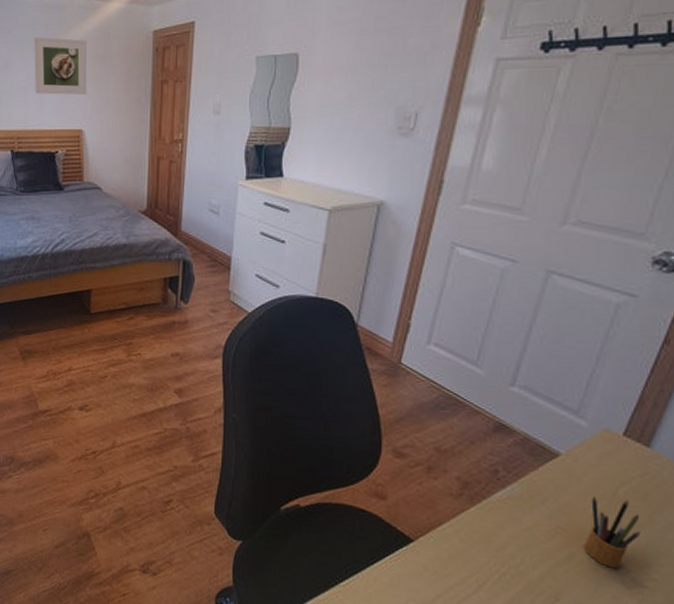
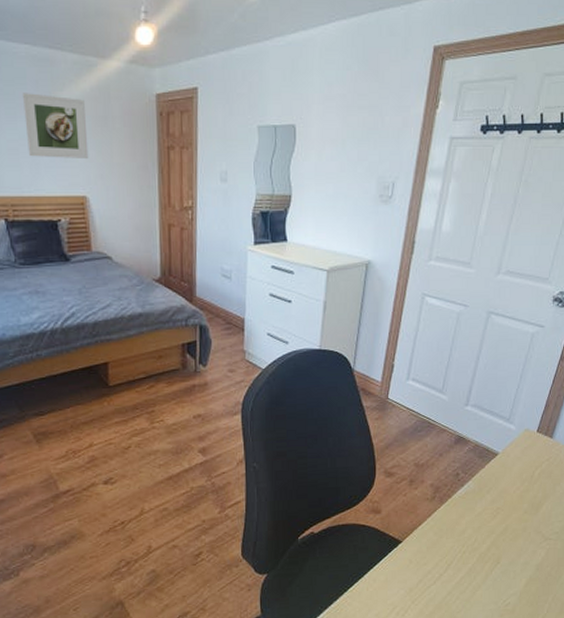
pencil box: present [583,496,641,569] -> none [514,479,548,531]

